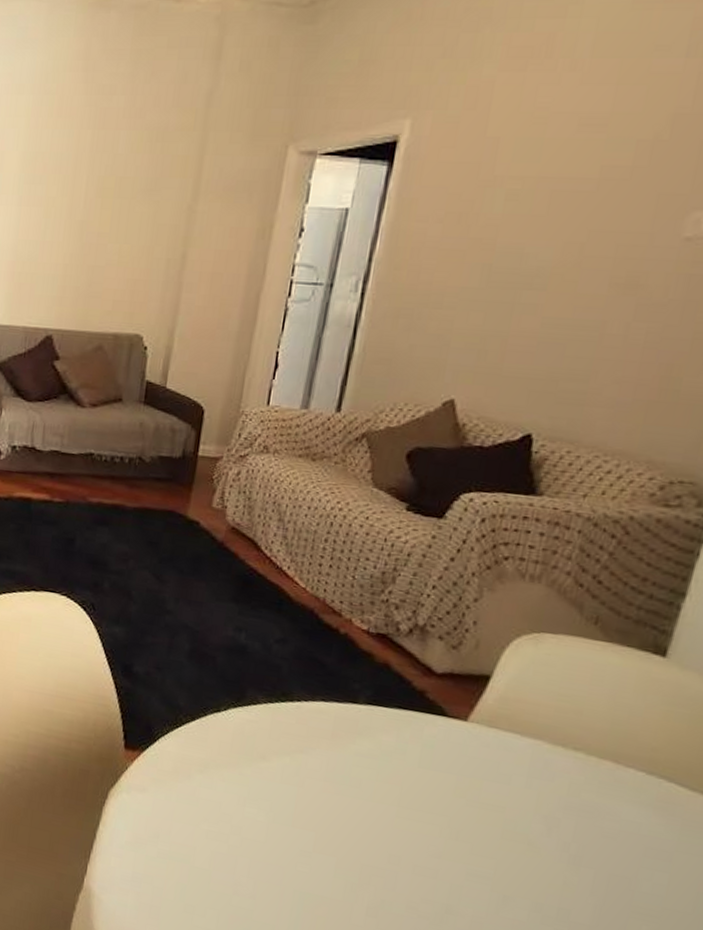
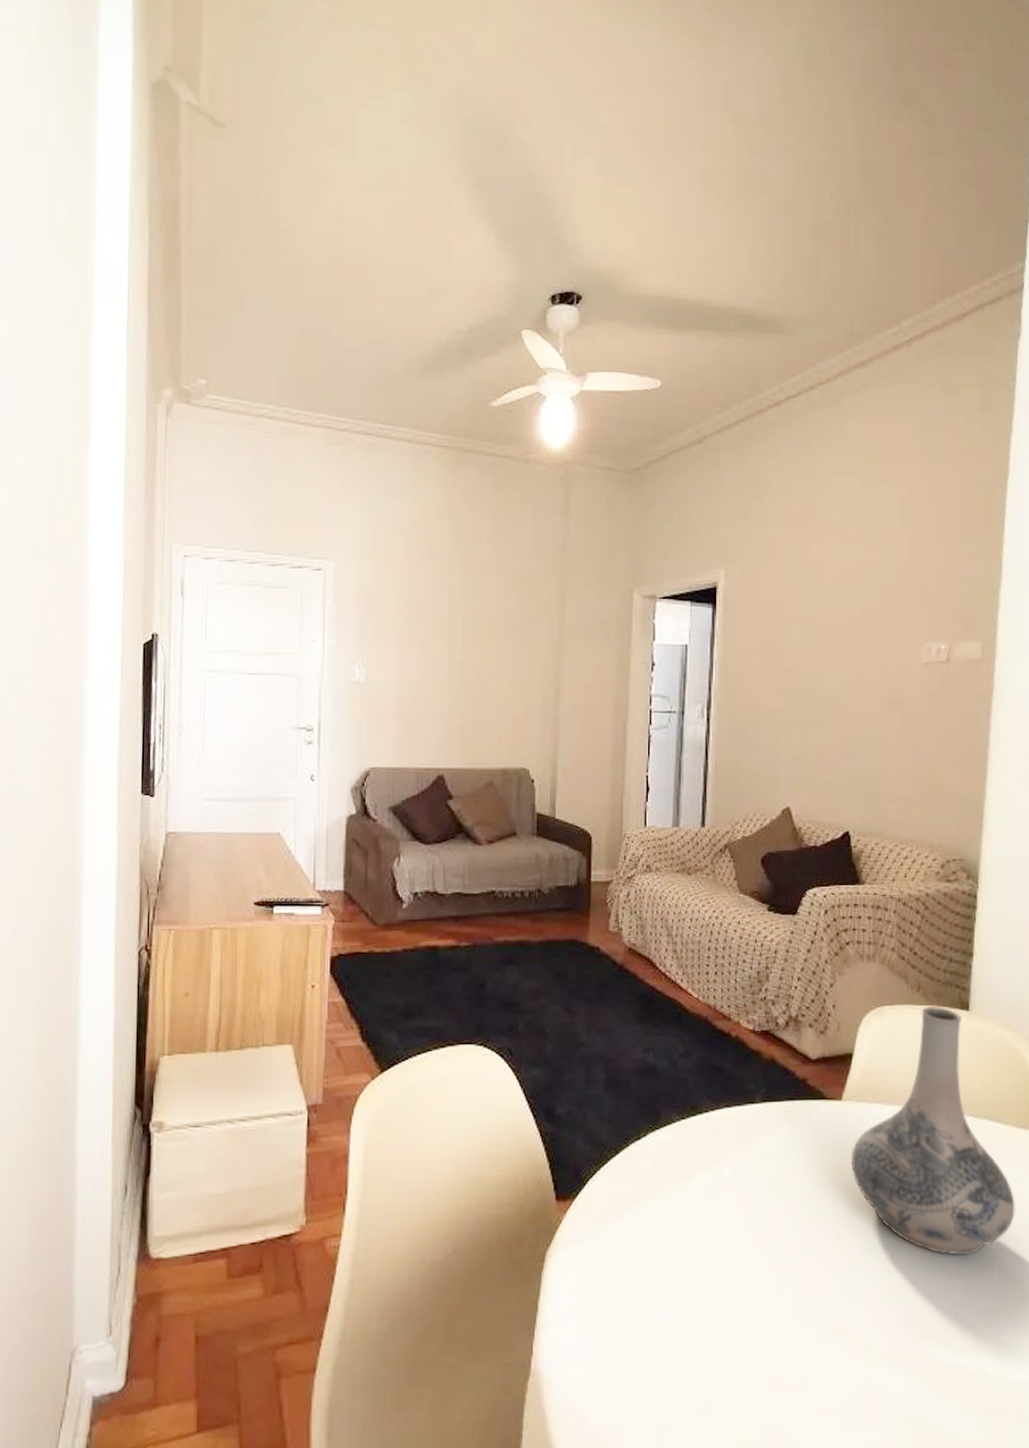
decorative vase: none [467,643,687,914] -> present [850,1005,1015,1256]

